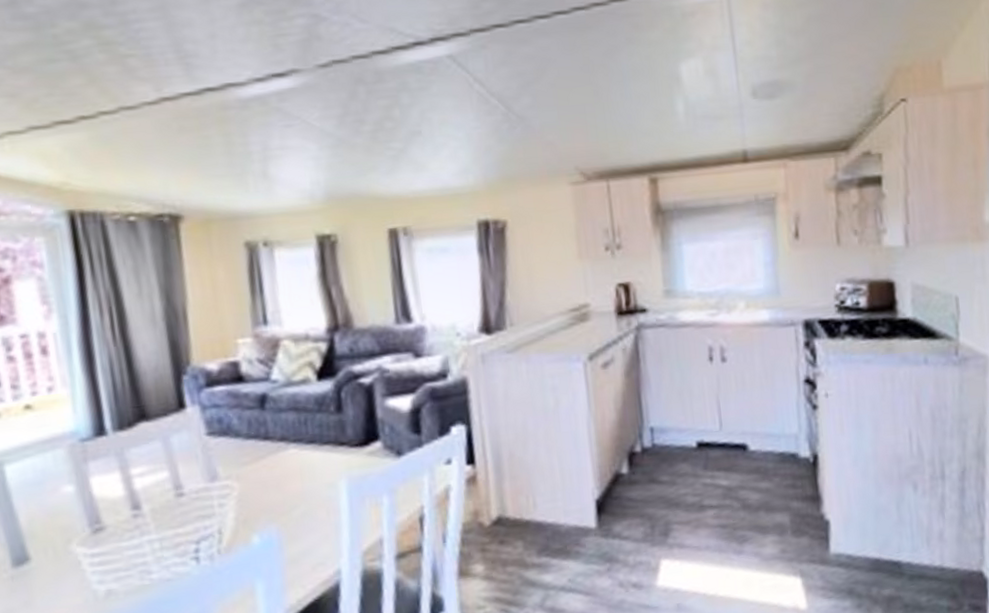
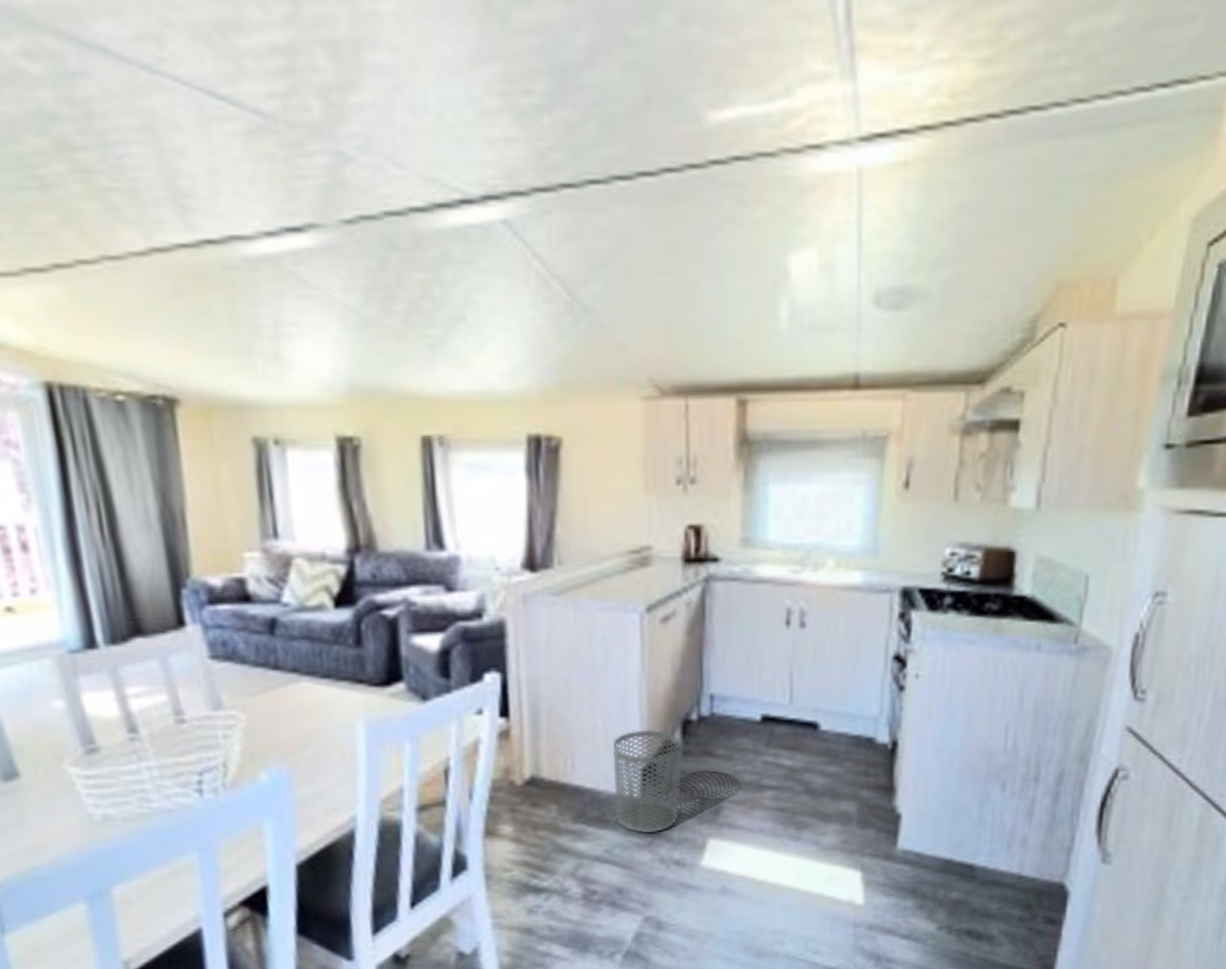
waste bin: none [568,463,634,561] -> present [612,729,684,834]

